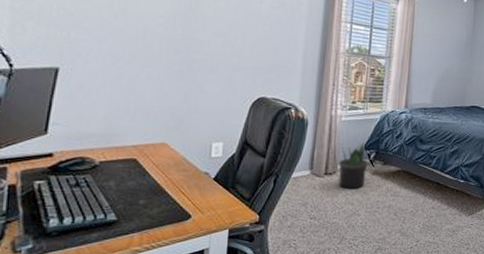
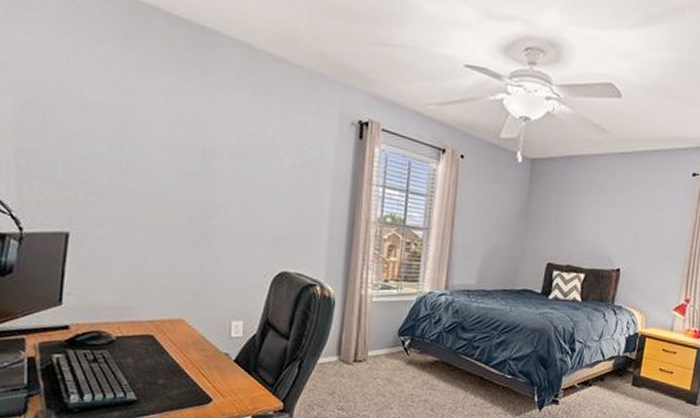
planter: present [338,142,368,189] -> none [369,326,402,380]

